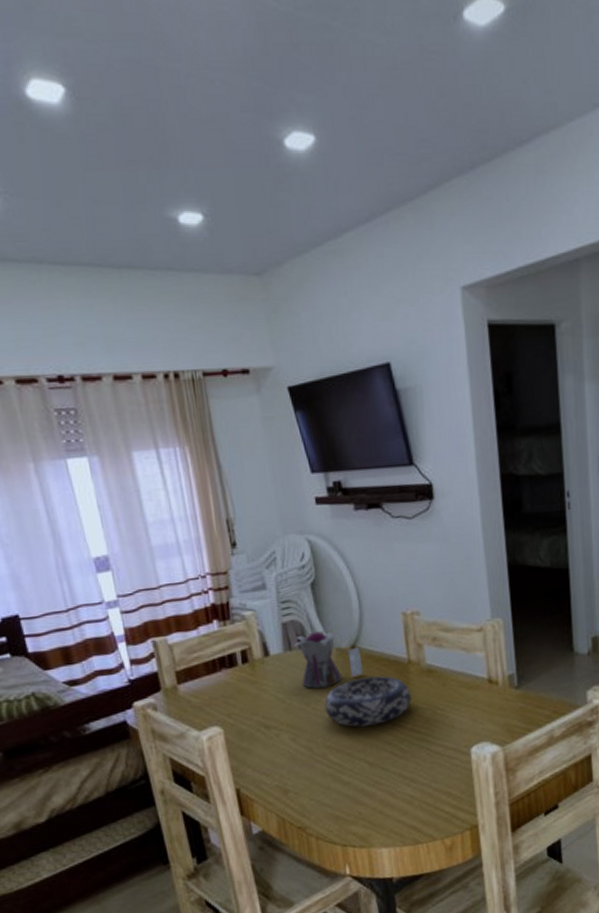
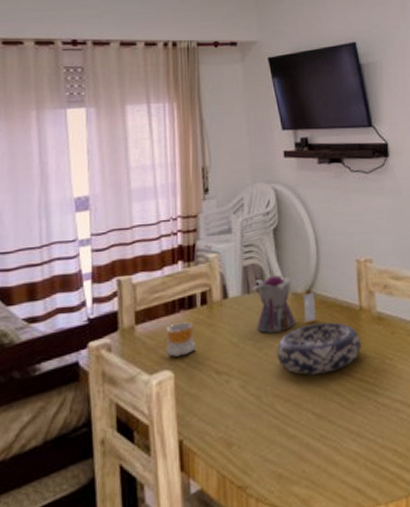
mug: none [210,680,243,714] -> present [166,322,197,357]

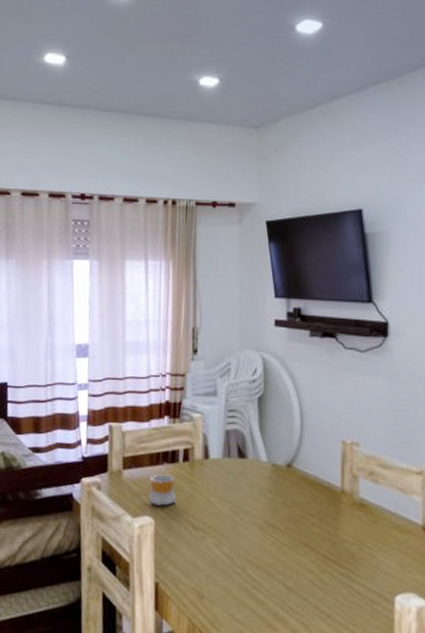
teapot: present [252,275,317,333] -> none [232,444,296,501]
decorative bowl: present [276,322,361,375] -> none [252,498,340,549]

